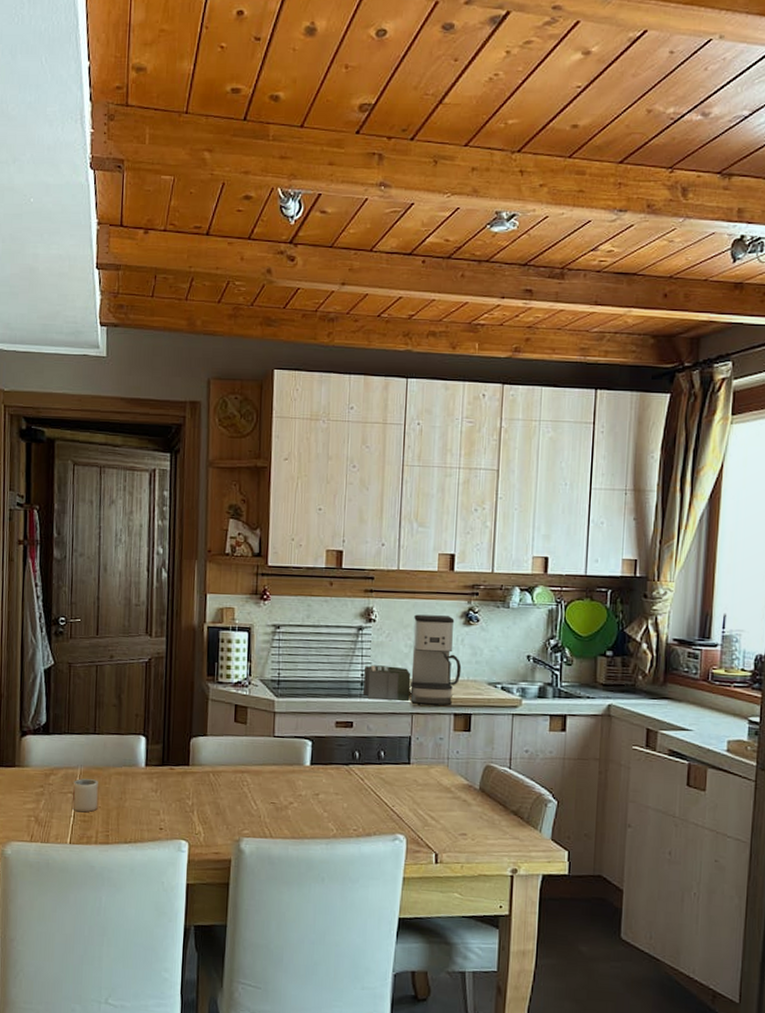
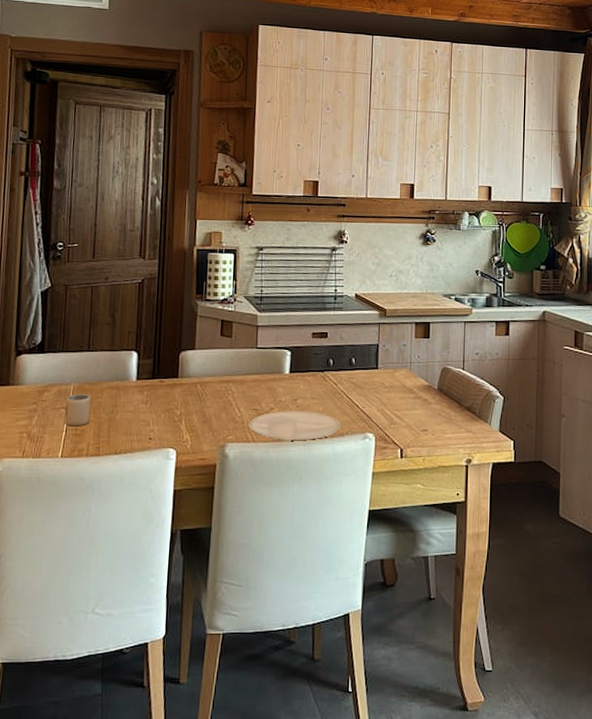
plate: none [266,806,367,840] -> present [249,411,341,441]
toaster: present [363,665,411,701] -> none [337,281,378,313]
coffee maker: present [410,614,462,706] -> none [377,236,421,316]

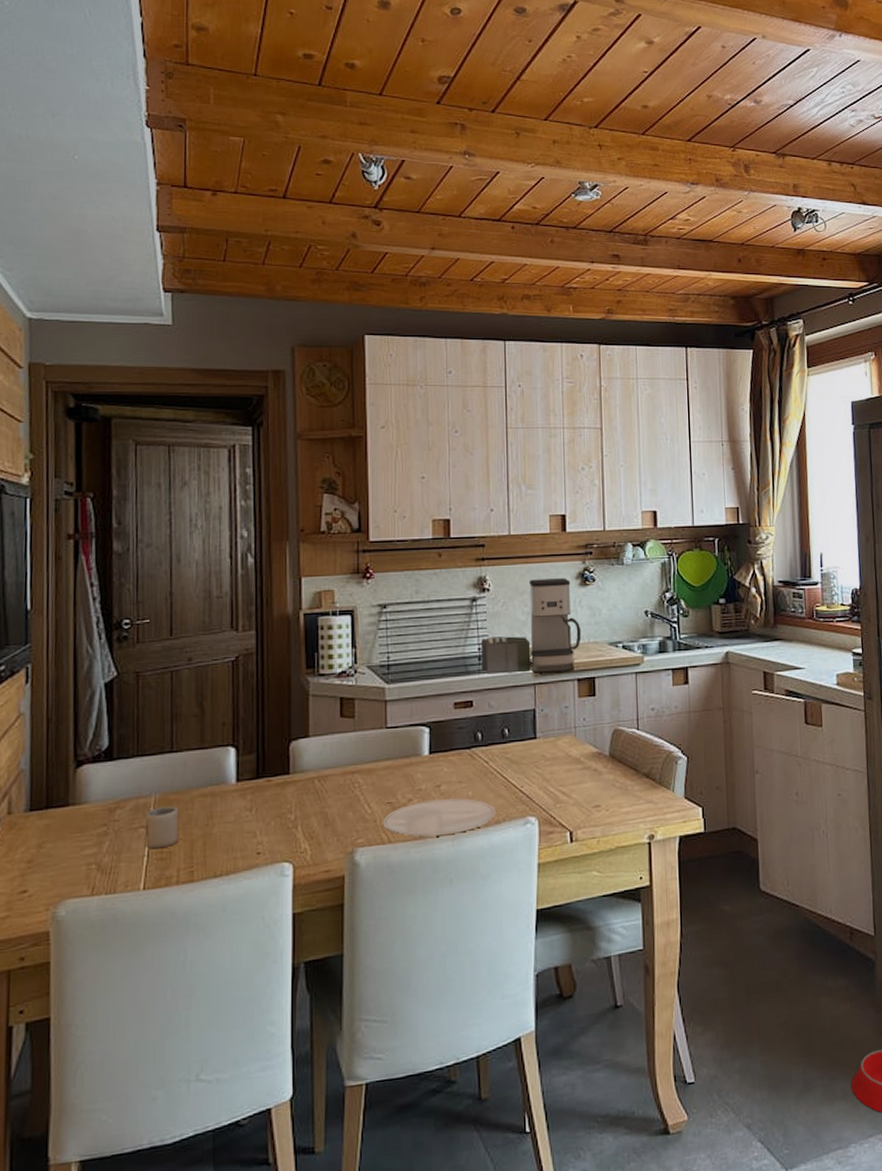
toaster: none [337,281,378,313] -> present [480,636,531,675]
coffee maker: none [377,236,421,316] -> present [529,578,582,673]

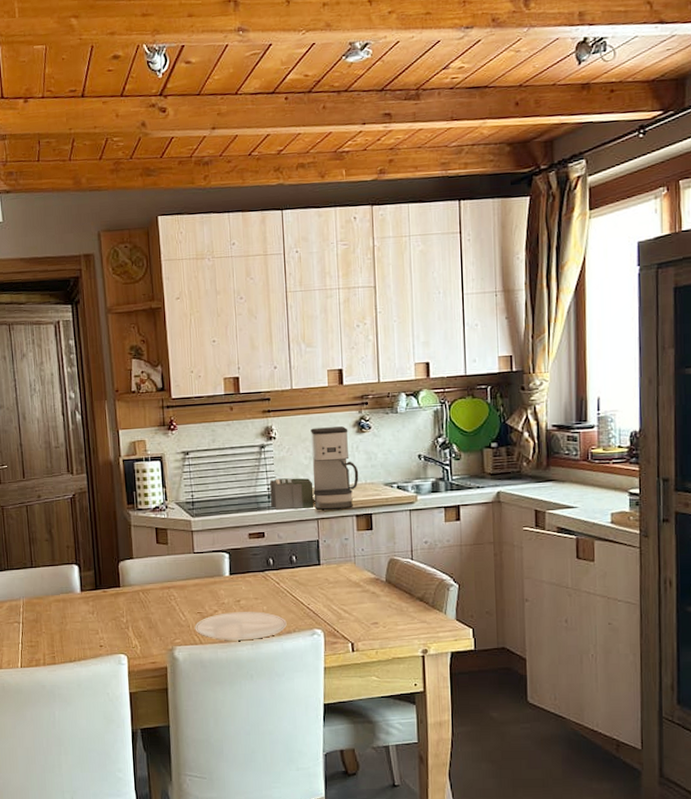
cup: present [145,806,179,849] -> none [17,607,43,639]

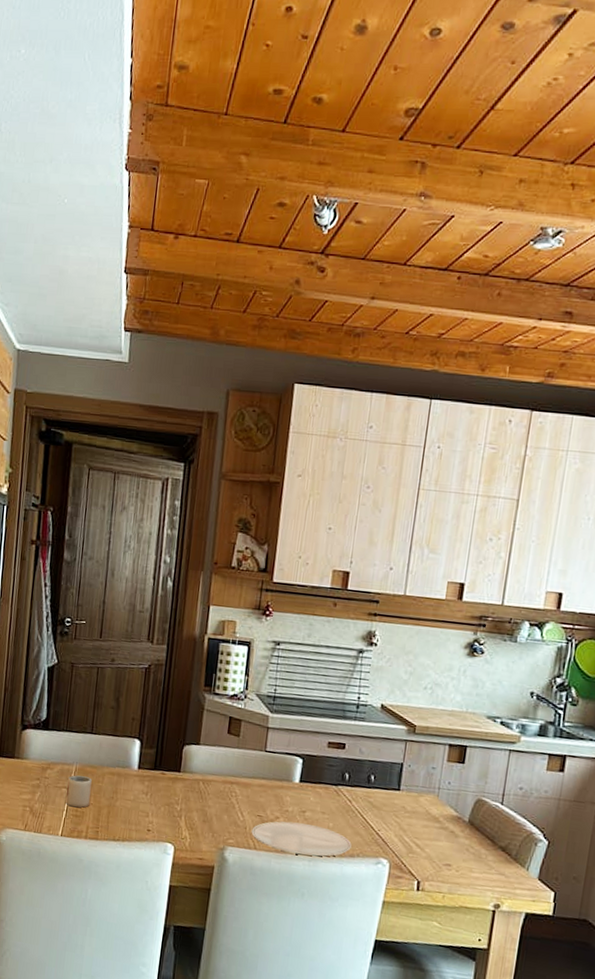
cup: none [17,607,43,639] -> present [66,775,92,808]
toaster: present [269,478,314,511] -> none [358,688,409,728]
coffee maker: present [311,426,359,510] -> none [405,641,462,736]

